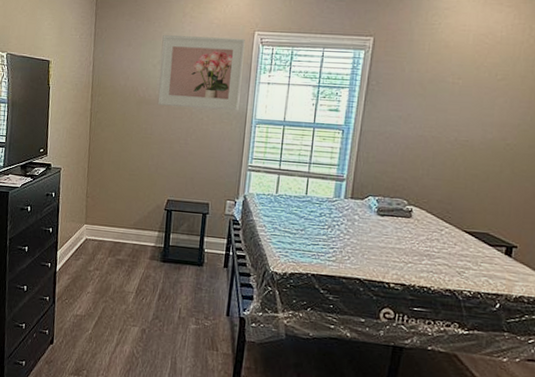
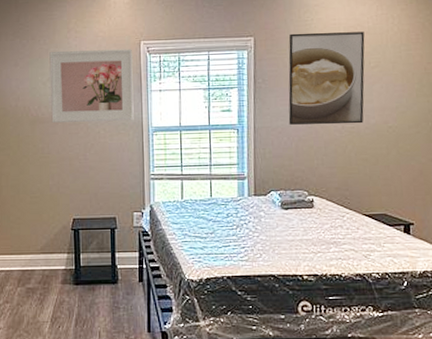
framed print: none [398,36,496,138] -> present [288,32,365,125]

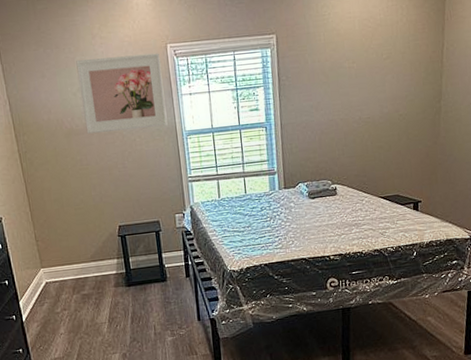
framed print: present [288,32,365,125] -> none [308,24,378,119]

